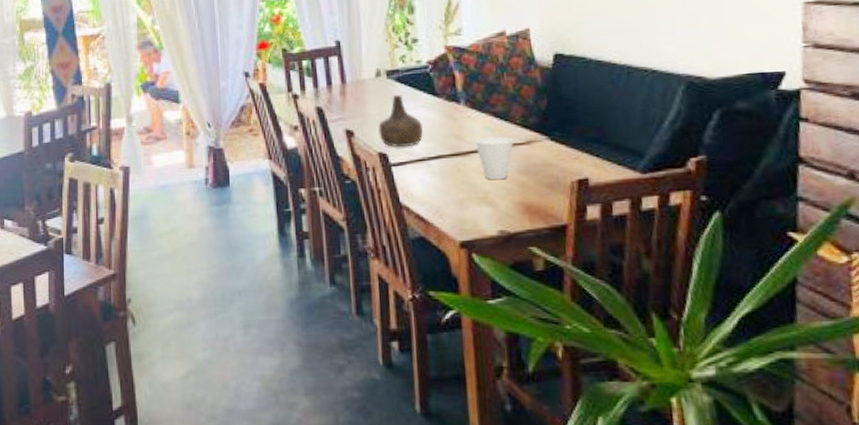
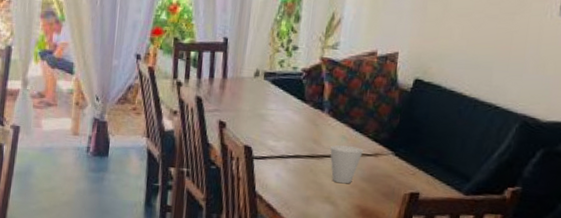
bottle: present [378,95,423,147] -> none [247,96,288,144]

